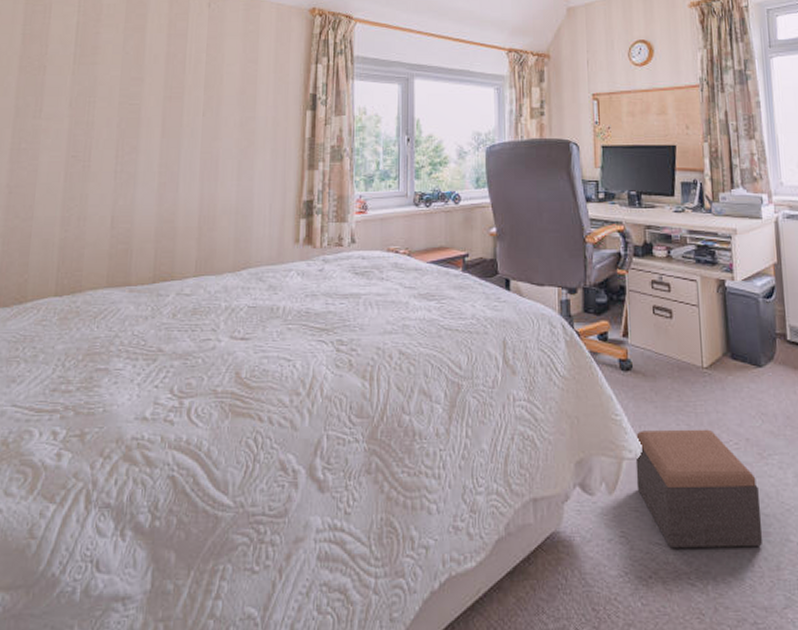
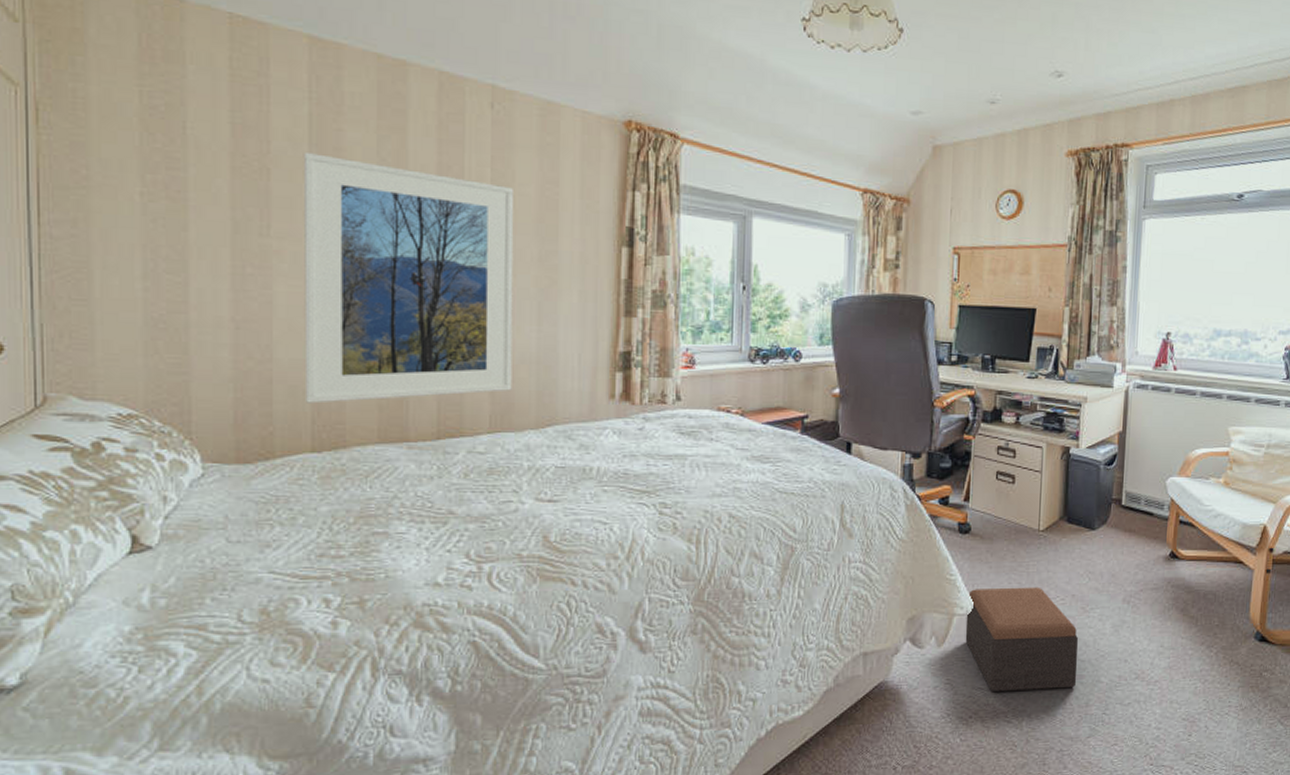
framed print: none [54,52,223,254] -> present [304,153,515,404]

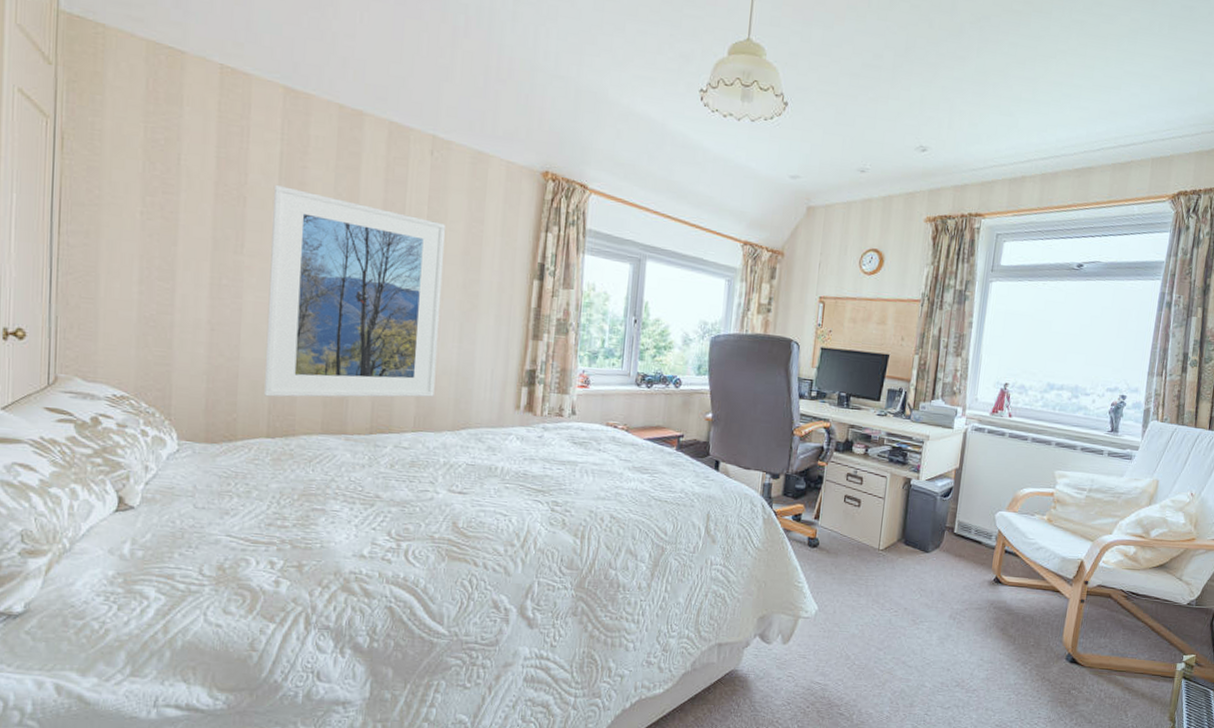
footstool: present [965,587,1079,691] -> none [807,596,908,690]

